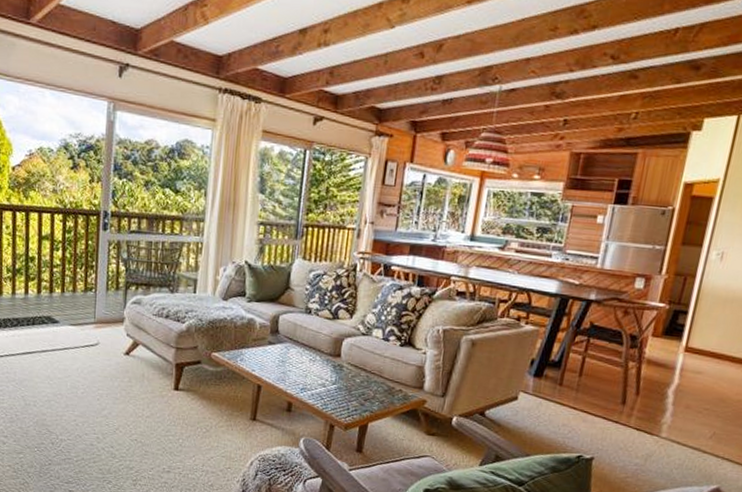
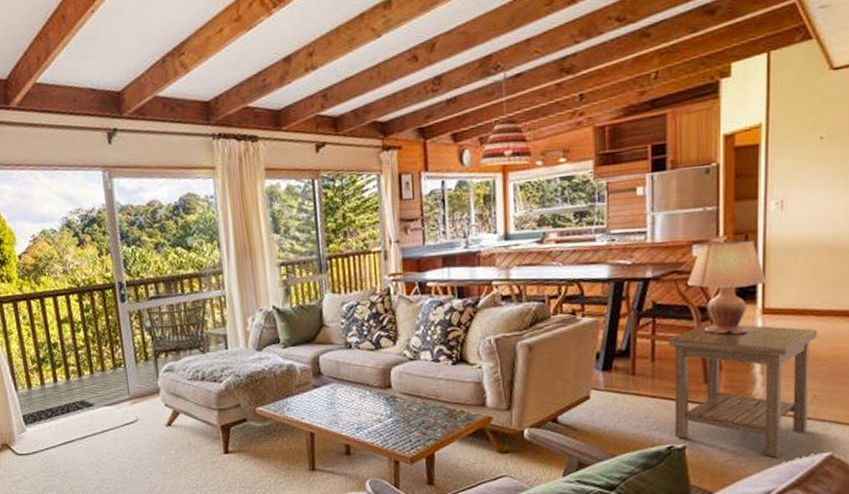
side table: none [586,350,730,482] -> present [668,322,818,458]
lamp: none [624,277,695,366] -> present [687,239,766,335]

